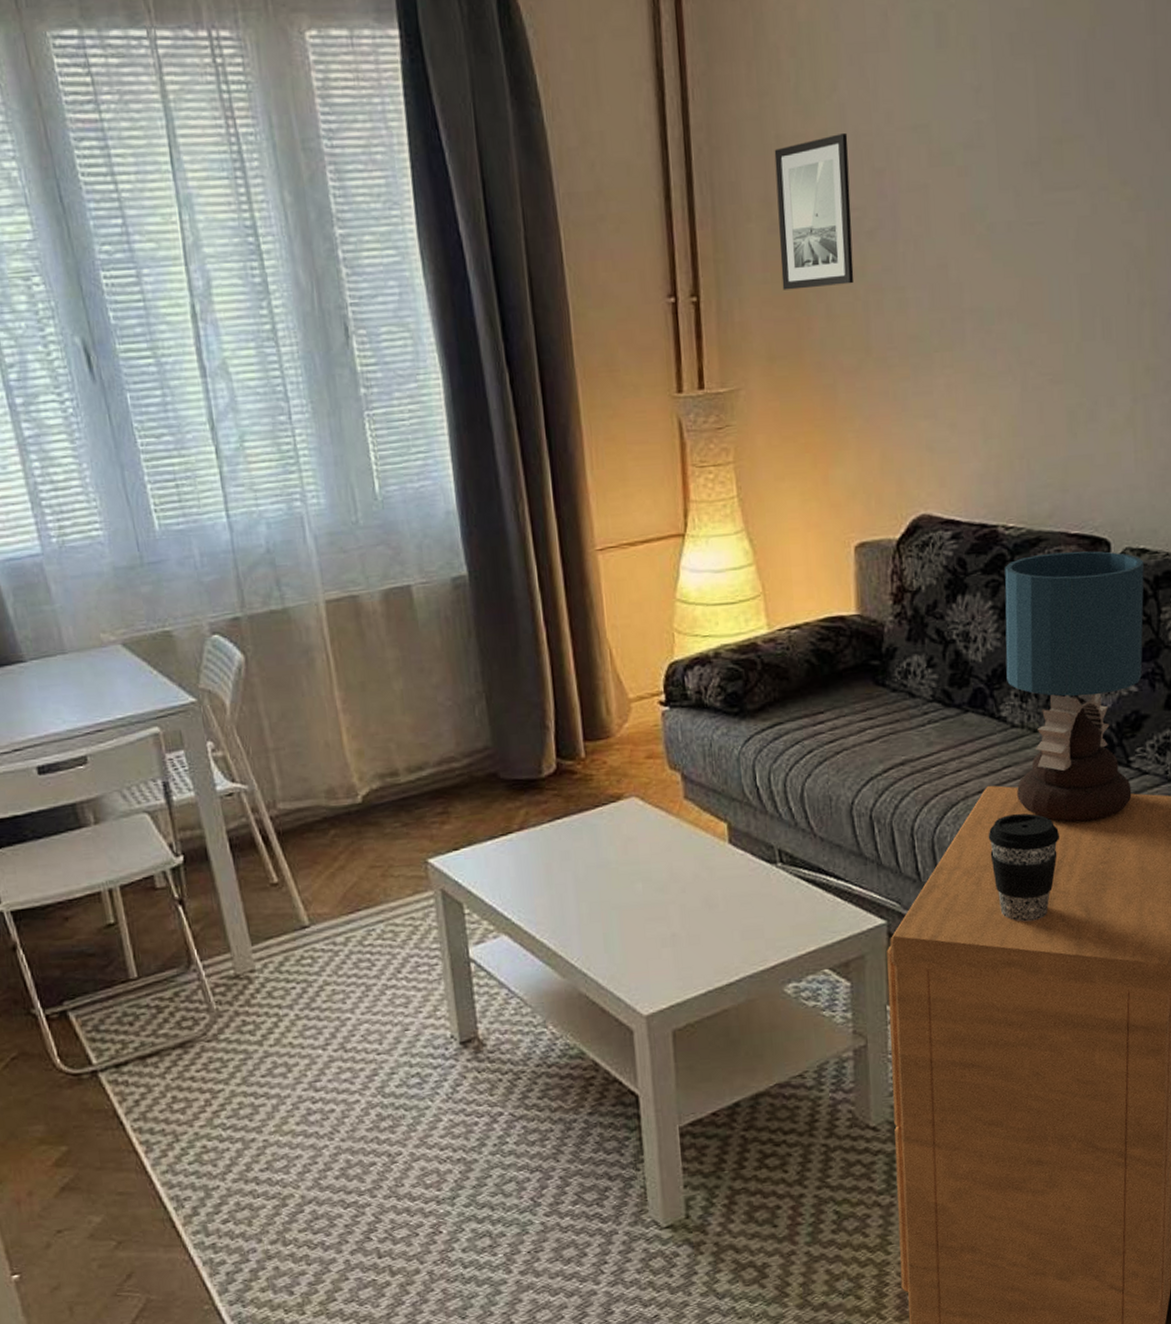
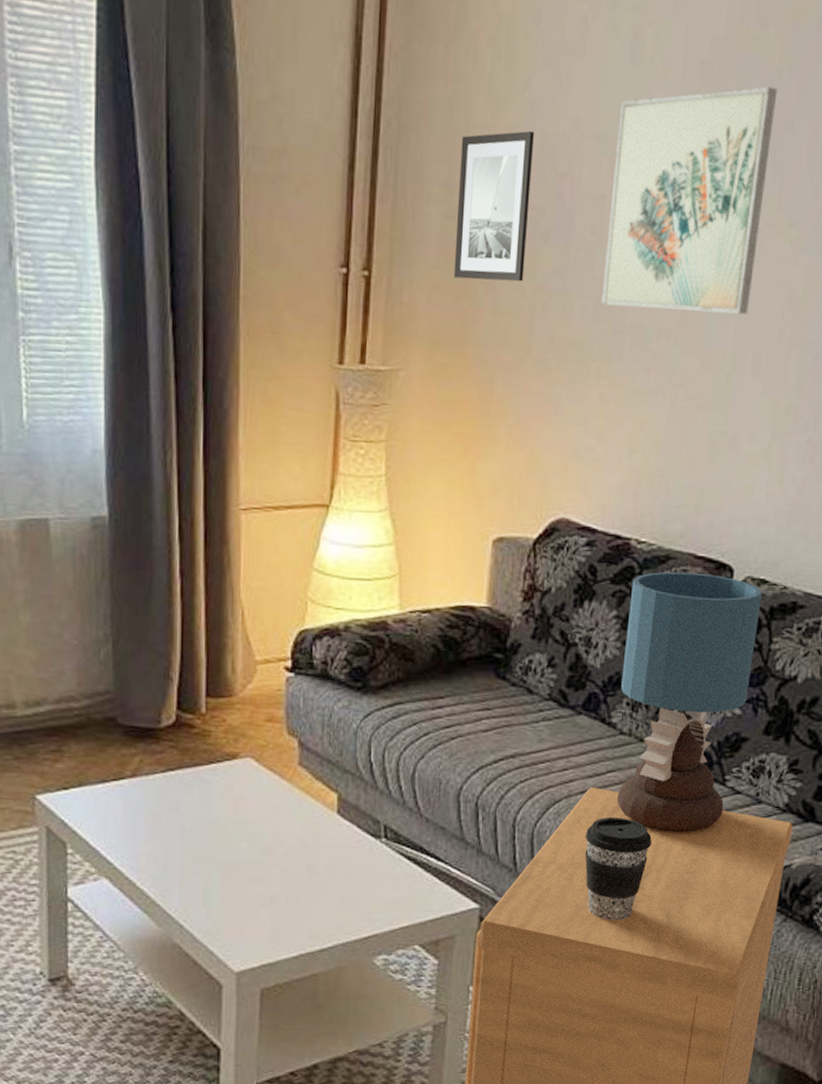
wall art: none [931,48,1093,294] -> present [601,86,778,315]

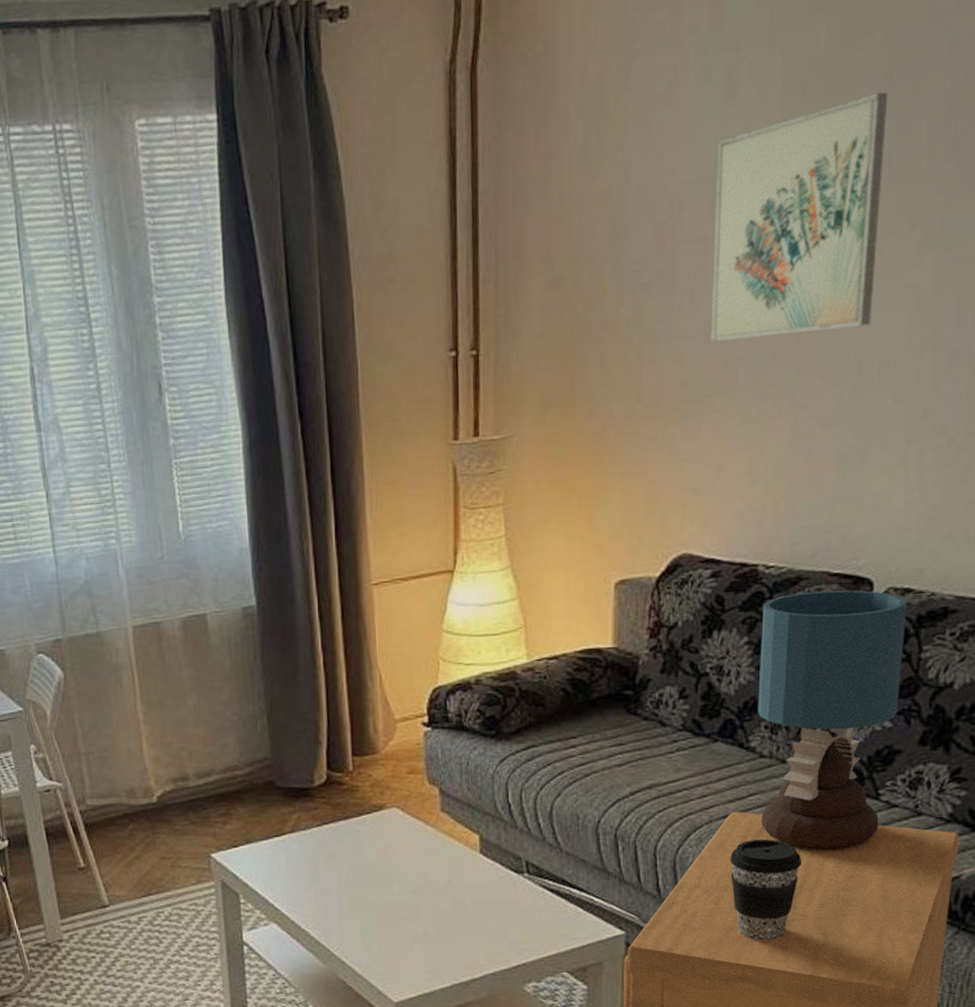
wall art: present [453,130,535,282] -> none [558,189,631,342]

